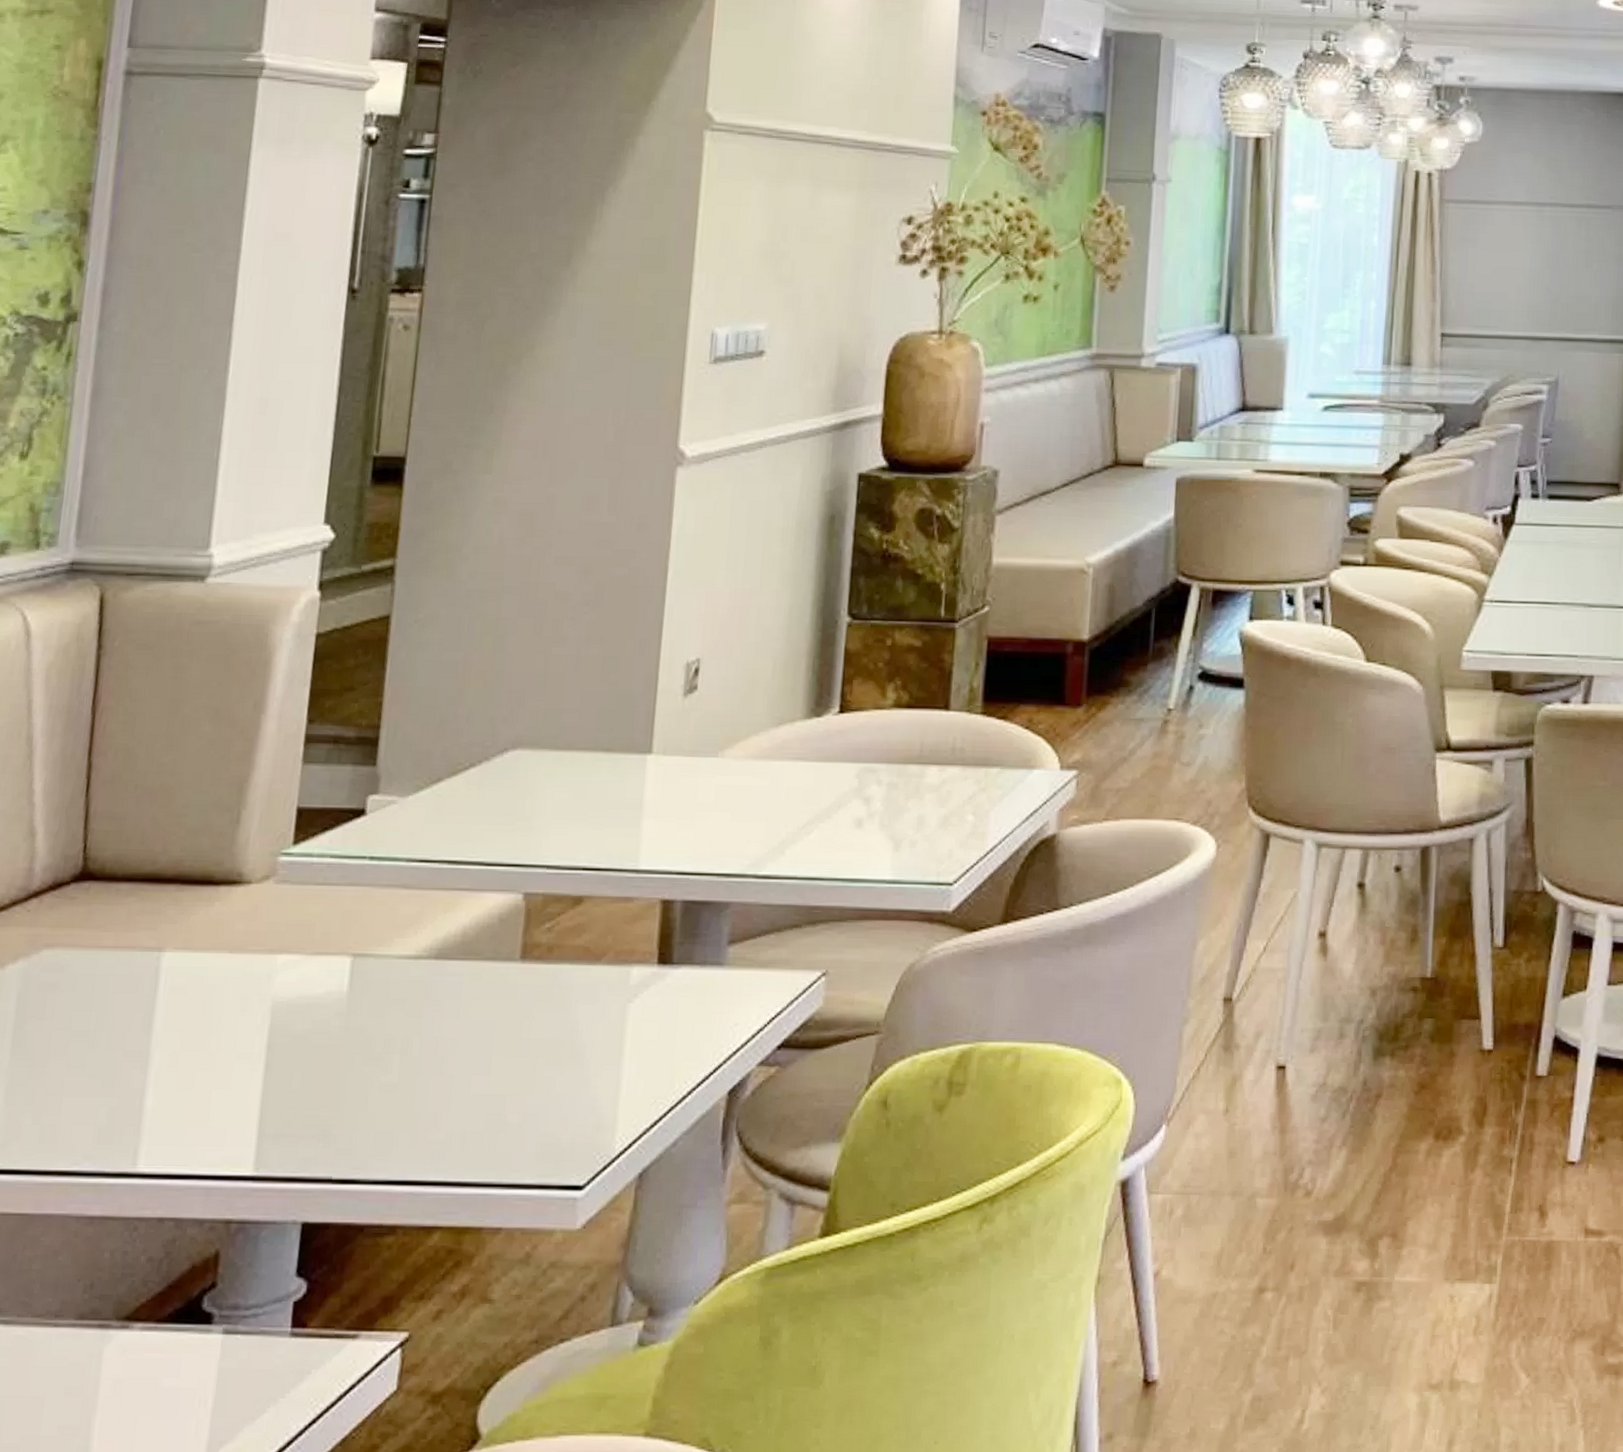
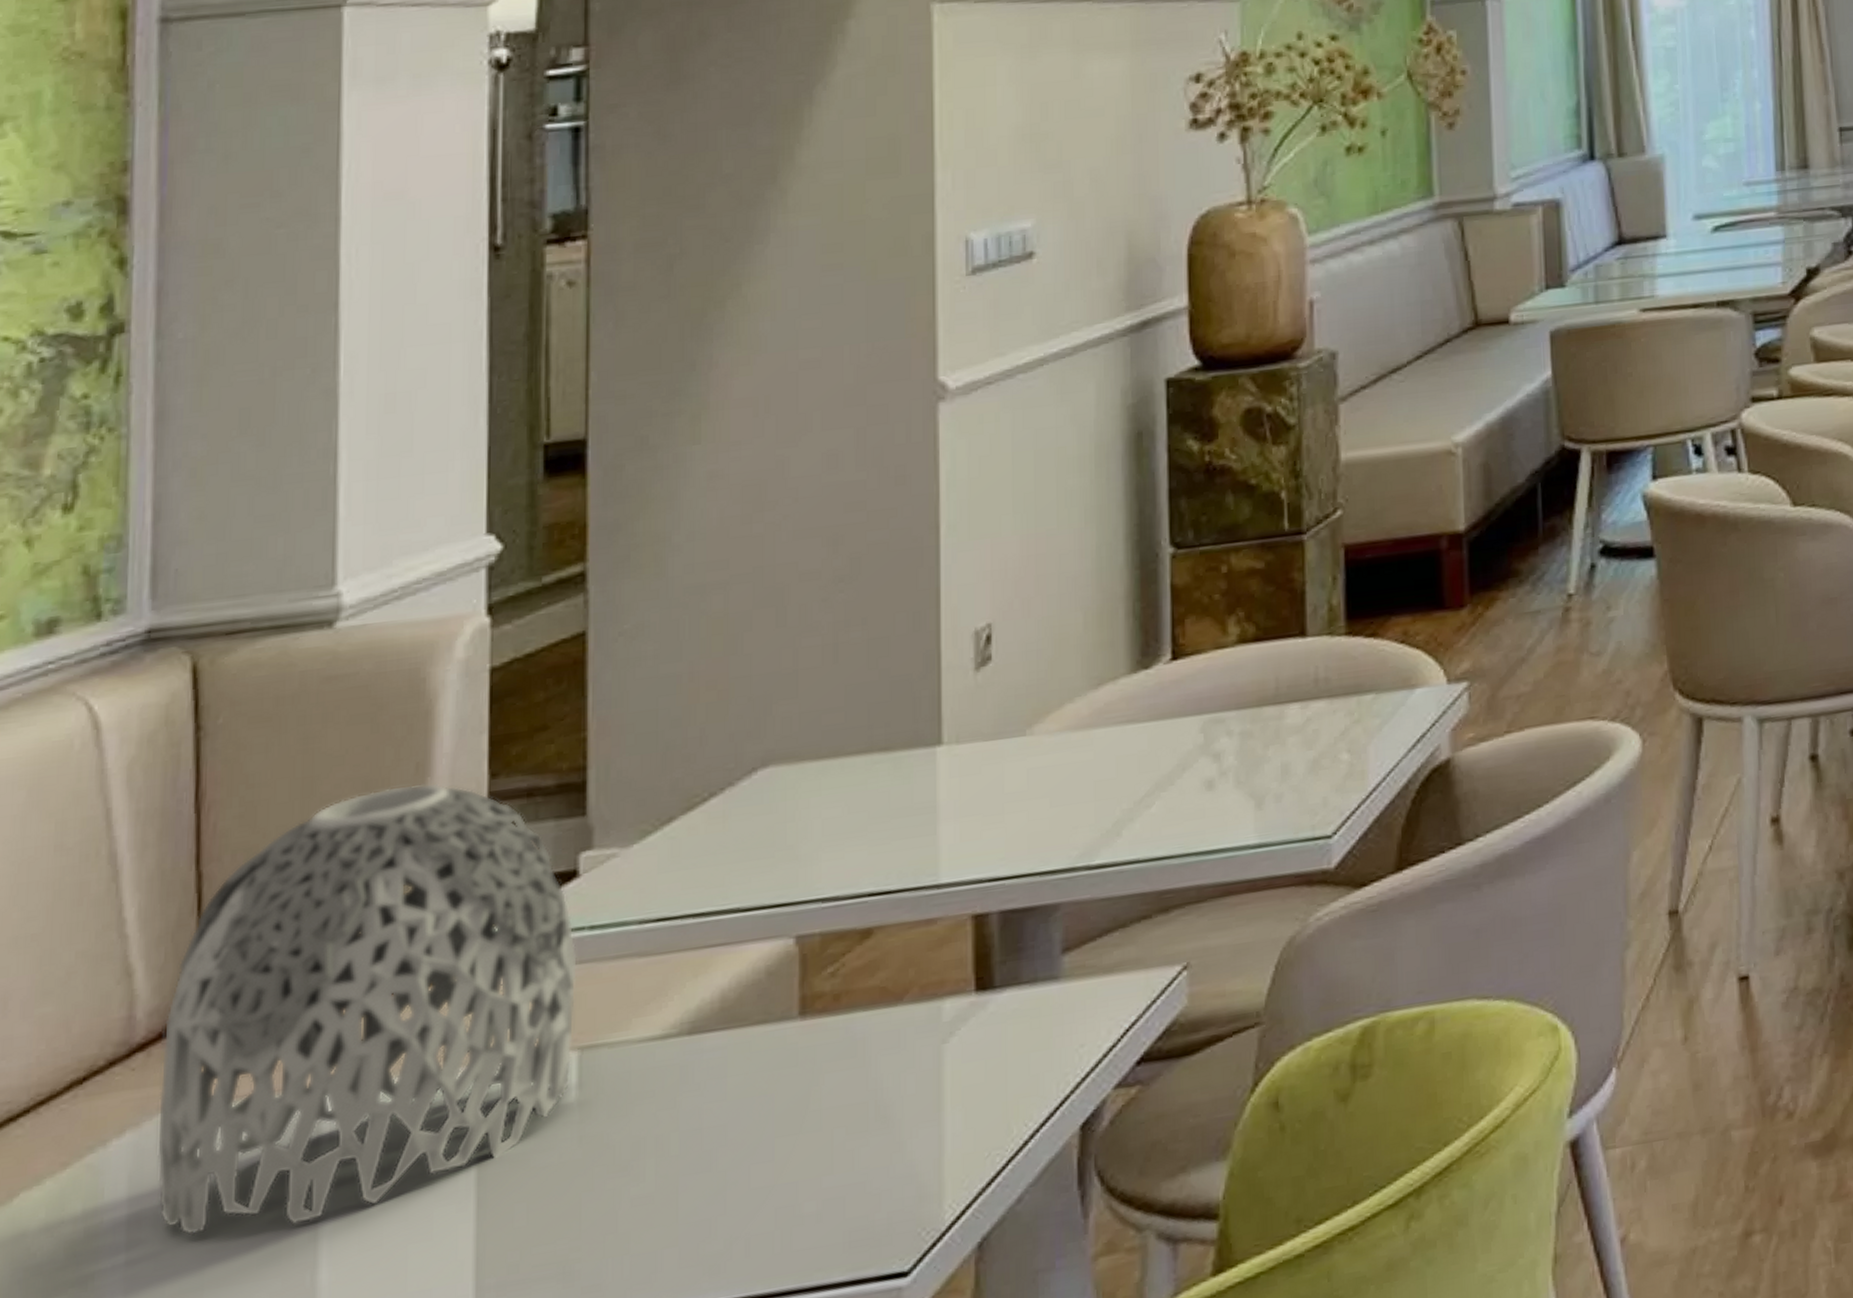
vase: none [36,717,359,1057] -> present [156,782,579,1235]

